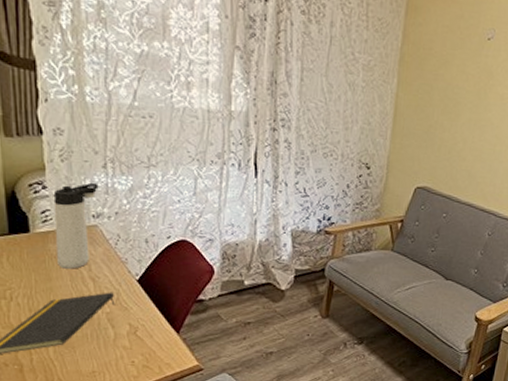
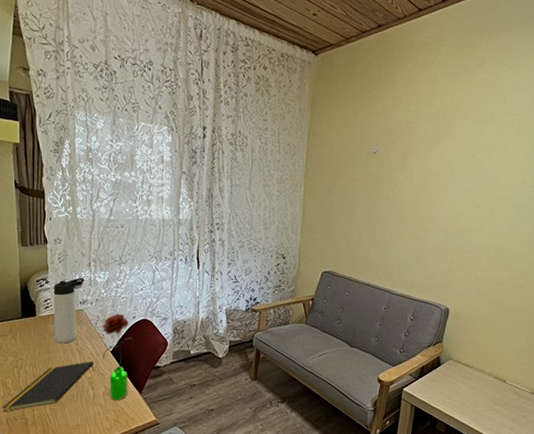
flower: none [124,231,169,341] -> present [102,313,134,400]

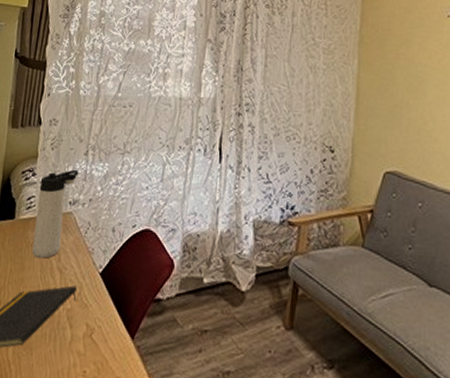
flower: present [102,313,134,400] -> none [89,219,131,347]

